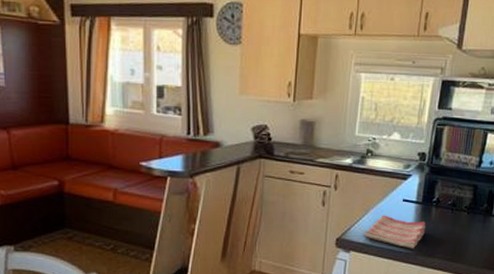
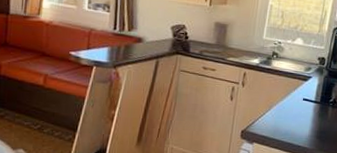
dish towel: present [363,215,426,249] -> none [266,111,323,144]

